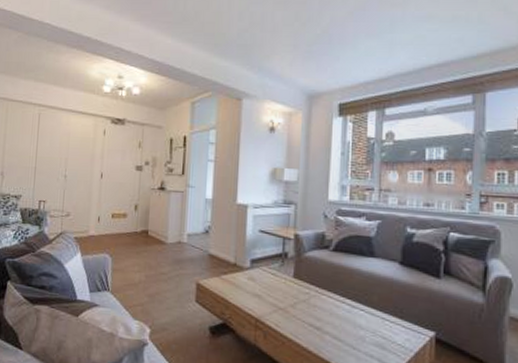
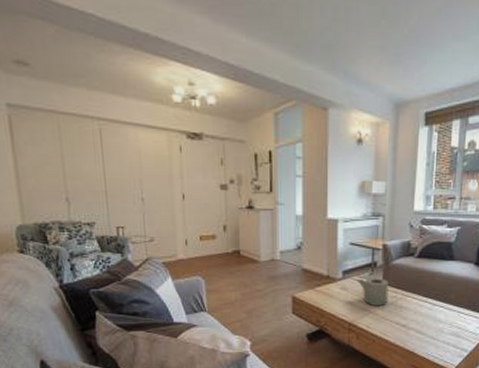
toilet paper roll: none [265,270,301,302] -> present [356,278,389,305]

